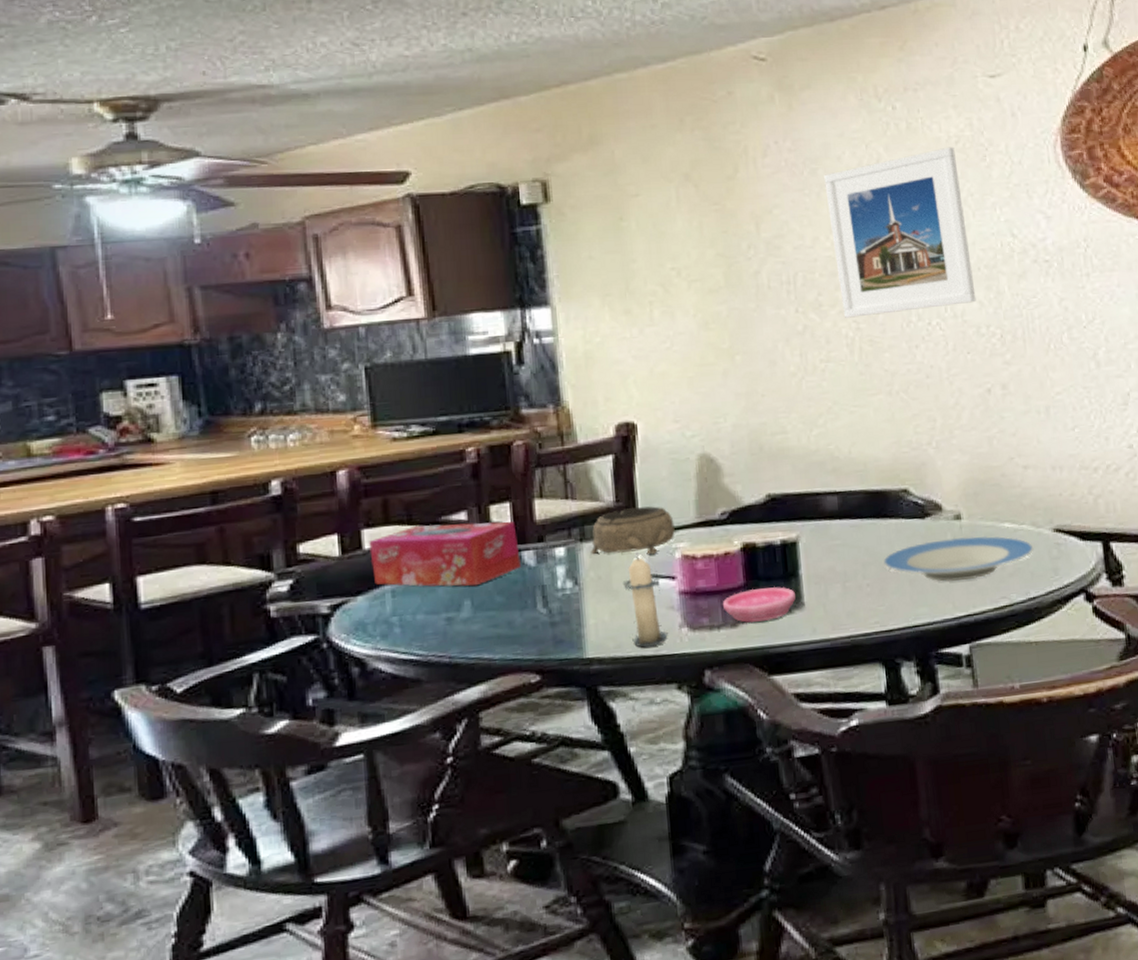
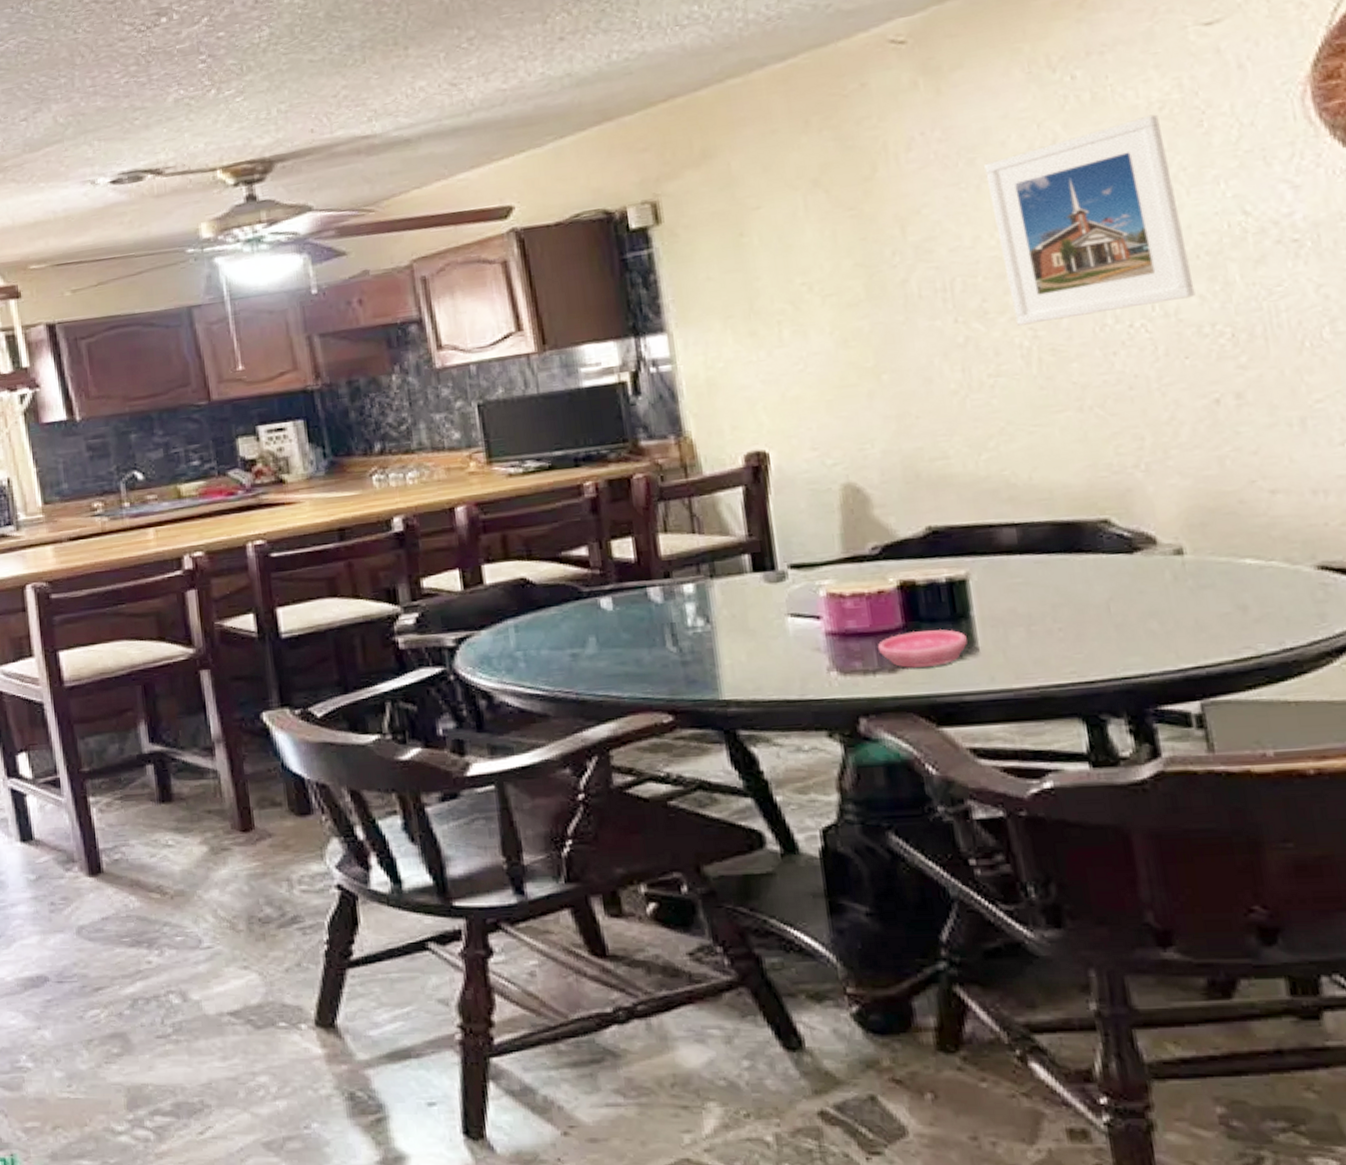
tissue box: present [369,521,521,587] -> none [490,557,647,623]
decorative bowl: present [590,506,675,555] -> none [722,540,818,593]
candle: present [622,552,668,647] -> none [759,590,815,691]
plate: present [883,535,1034,582] -> none [1079,573,1289,628]

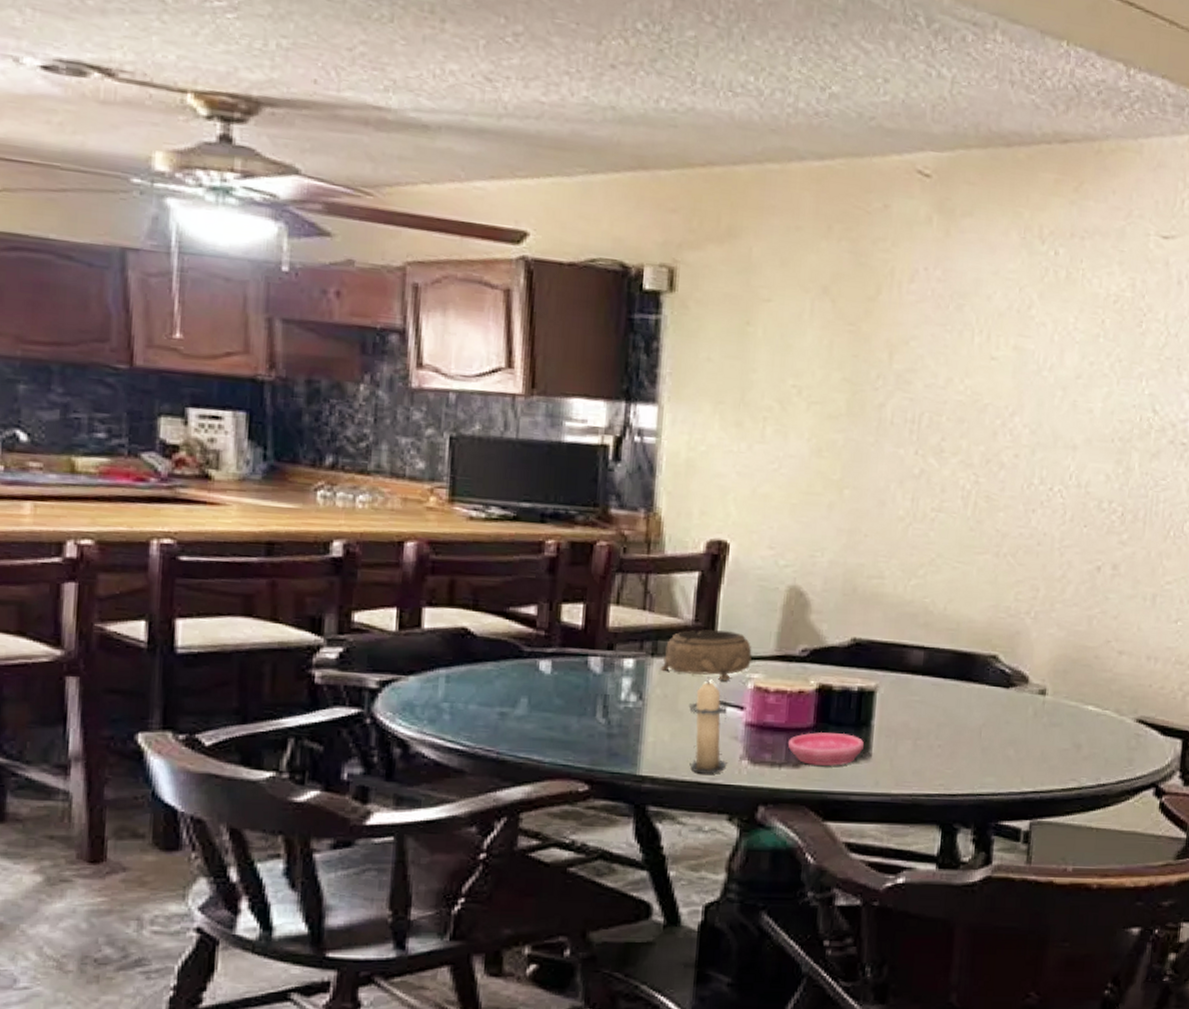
decorative bowl: none [722,540,818,593] -> present [660,629,752,681]
candle: none [759,590,815,691] -> present [688,676,729,774]
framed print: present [984,114,1196,326] -> none [964,305,1112,475]

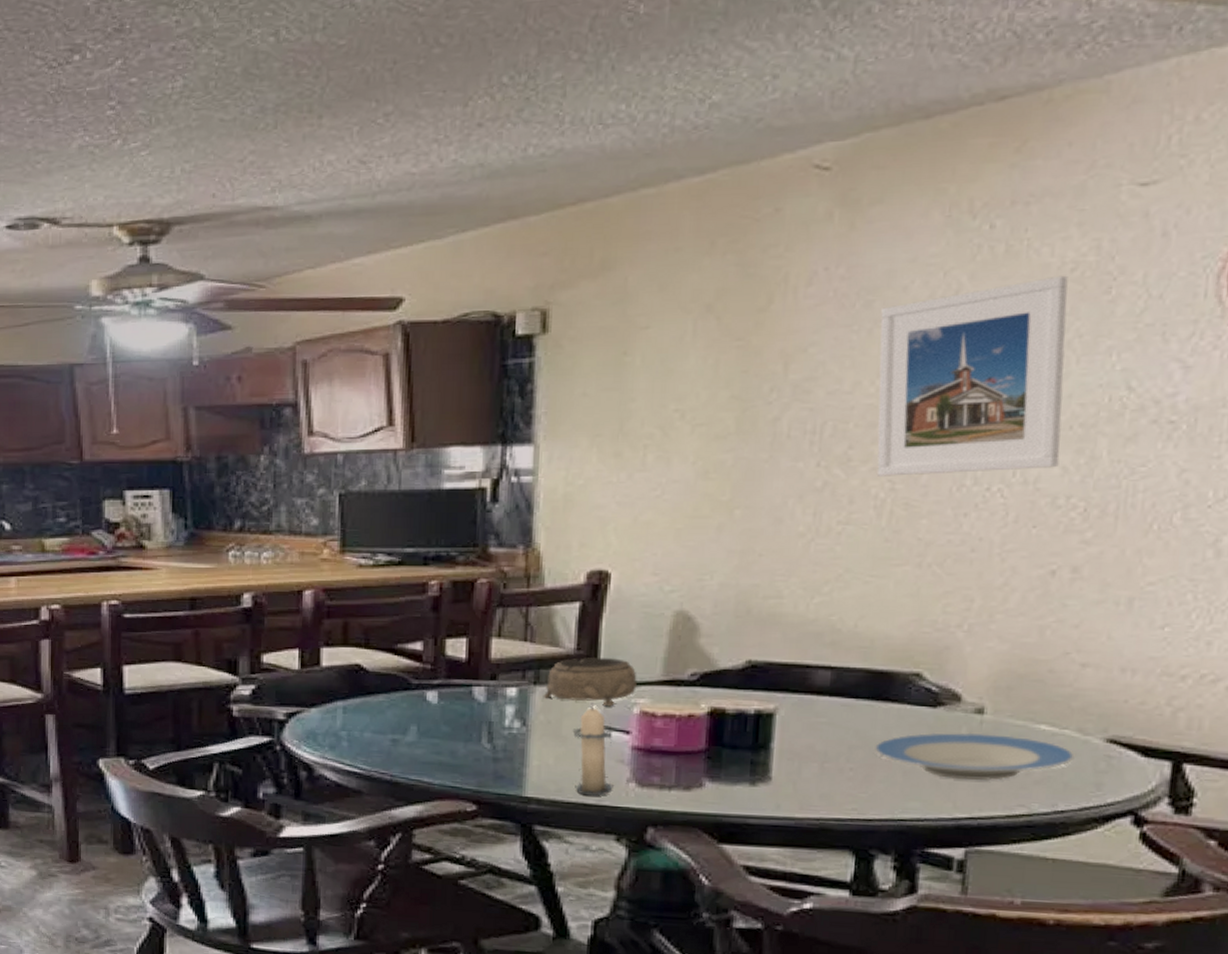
saucer: present [787,732,864,766] -> none [677,755,762,789]
plate: none [959,711,1113,758] -> present [875,732,1075,781]
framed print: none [964,305,1112,475] -> present [876,275,1068,476]

